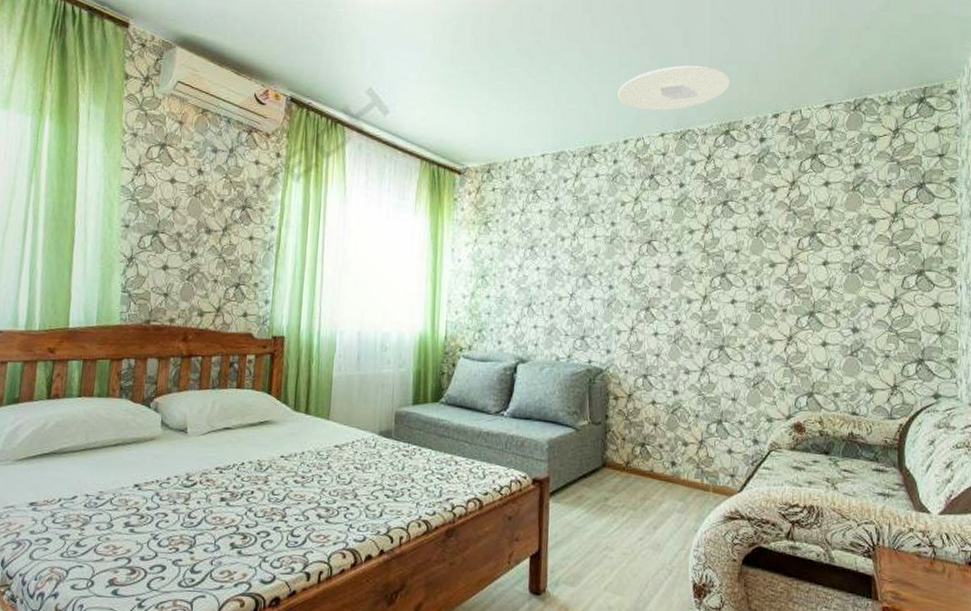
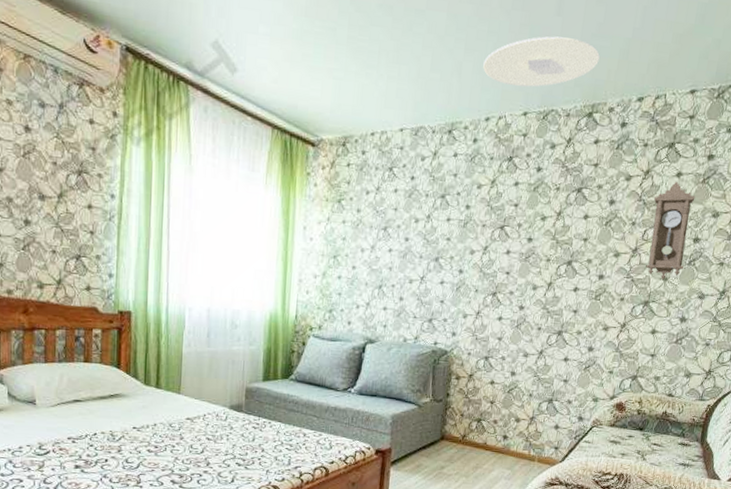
pendulum clock: none [804,191,848,289] -> present [646,182,696,279]

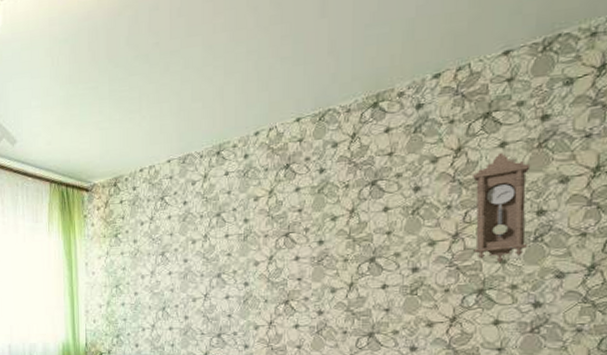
ceiling light: present [483,36,600,87] -> none [246,34,378,97]

